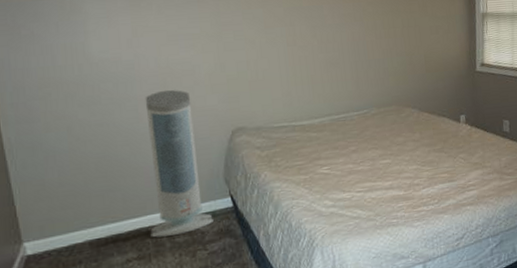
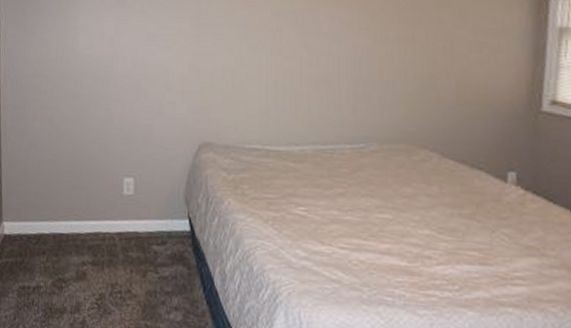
air purifier: present [145,90,214,238] -> none [106,93,168,249]

